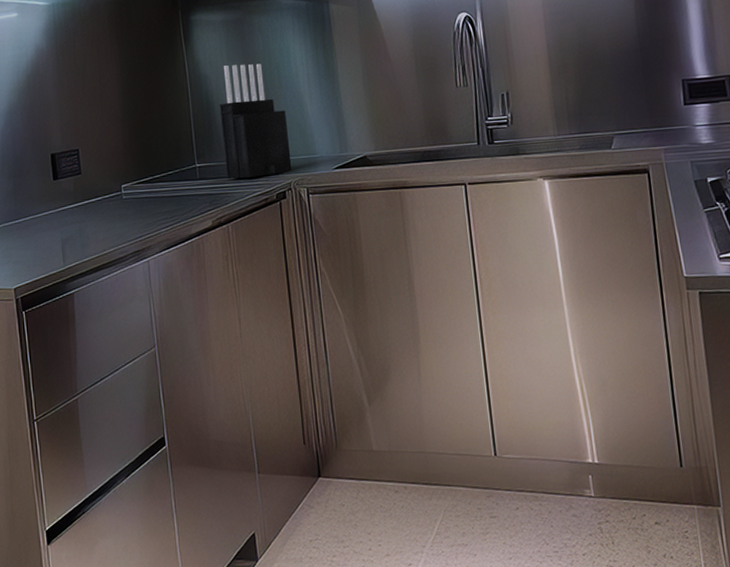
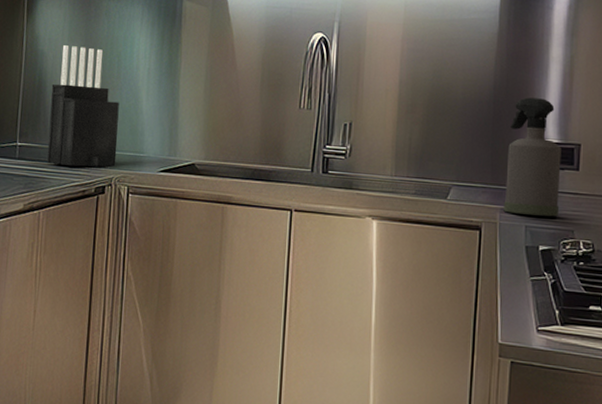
spray bottle: none [660,38,721,152] -> present [503,97,561,217]

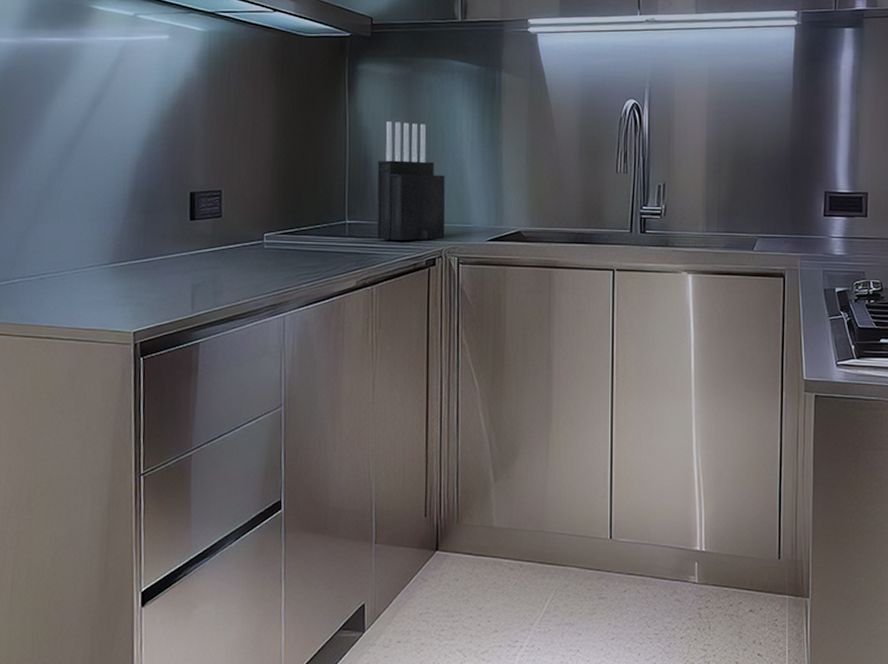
spray bottle: present [503,97,561,217] -> none [803,152,852,261]

